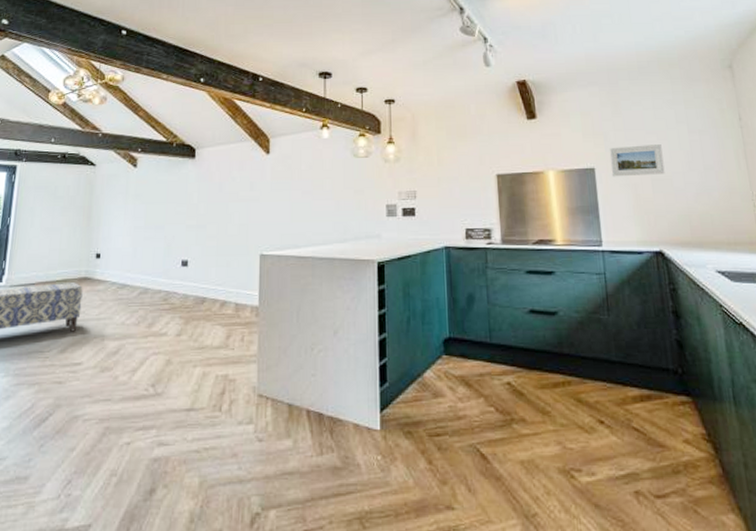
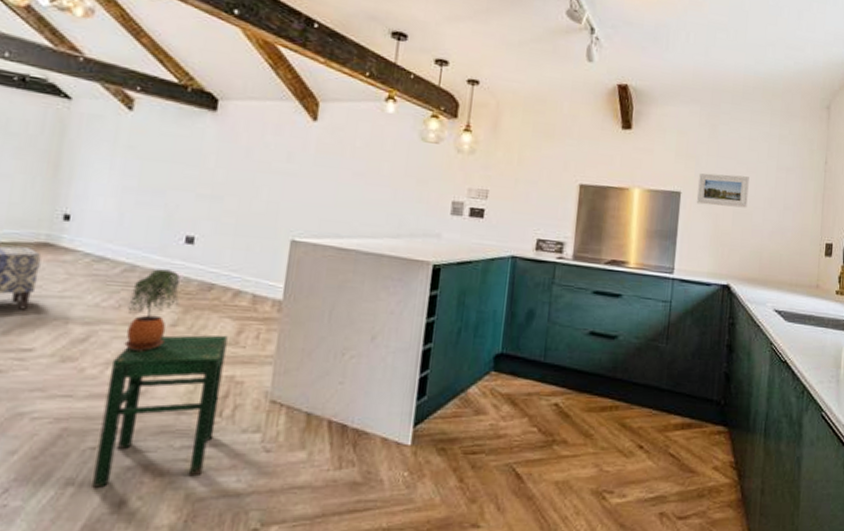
stool: none [129,340,220,478] -> present [92,334,228,488]
potted plant: none [144,289,180,358] -> present [124,269,180,351]

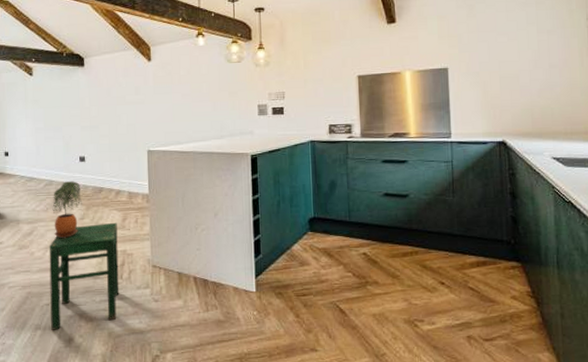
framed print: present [696,173,749,208] -> none [462,45,513,76]

